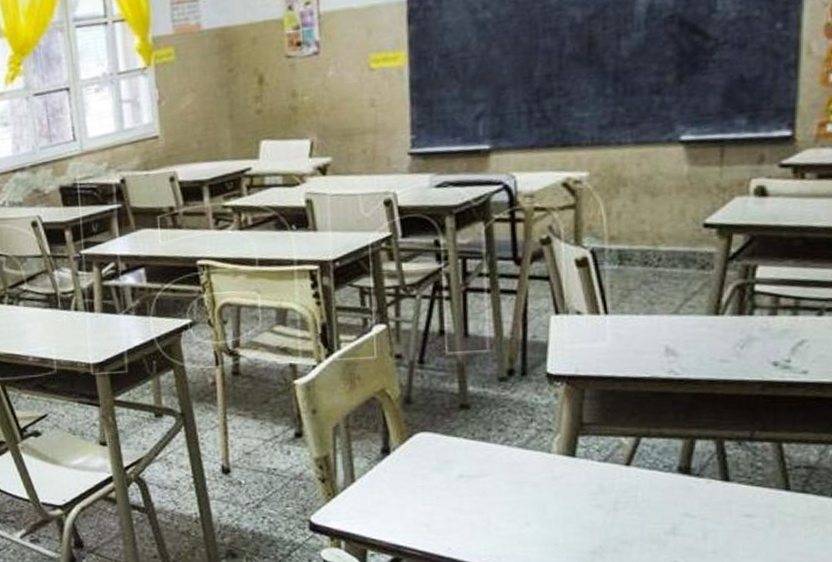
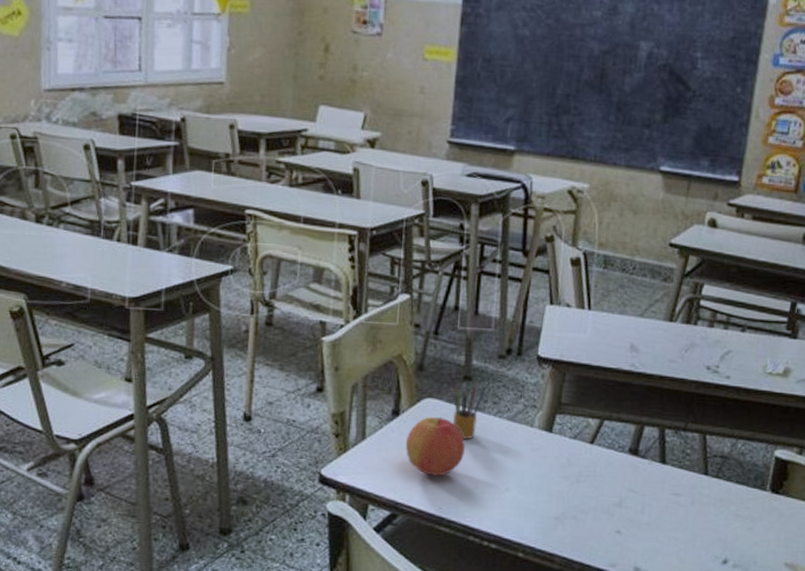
apple: none [400,451,472,515] -> present [405,416,466,476]
pencil box: none [449,407,489,472] -> present [452,380,487,439]

